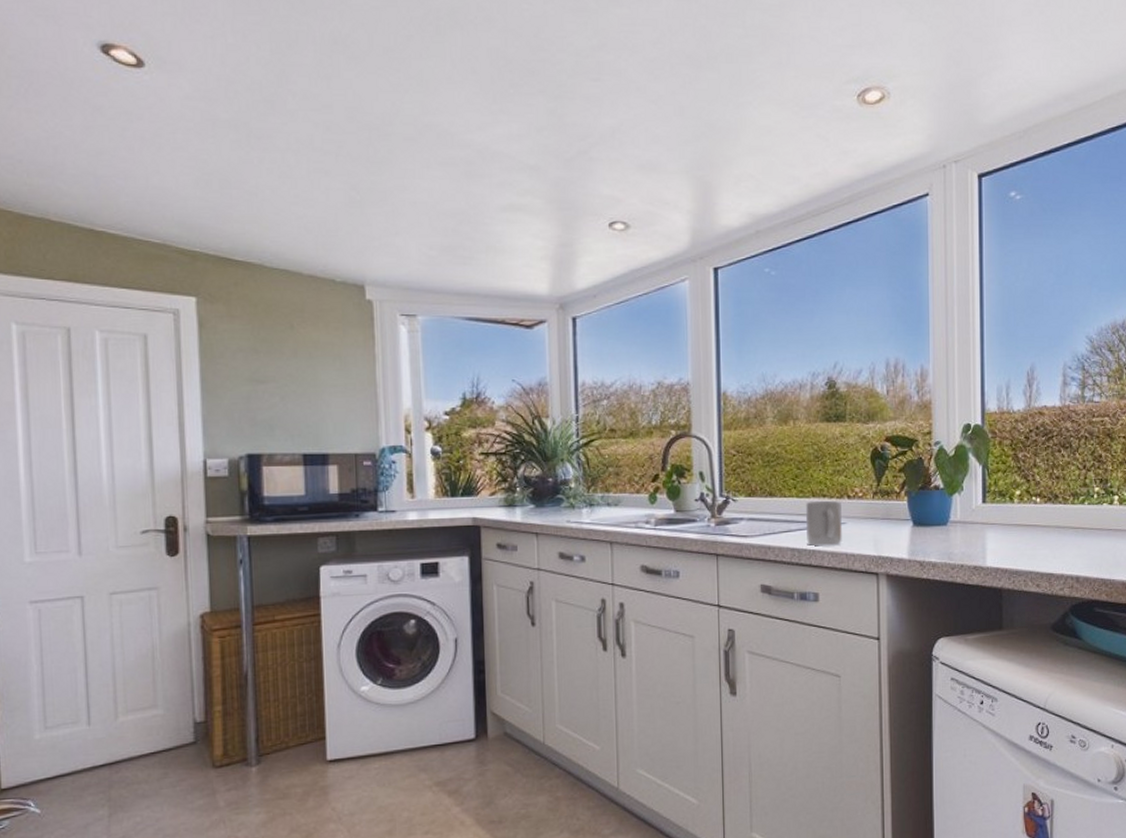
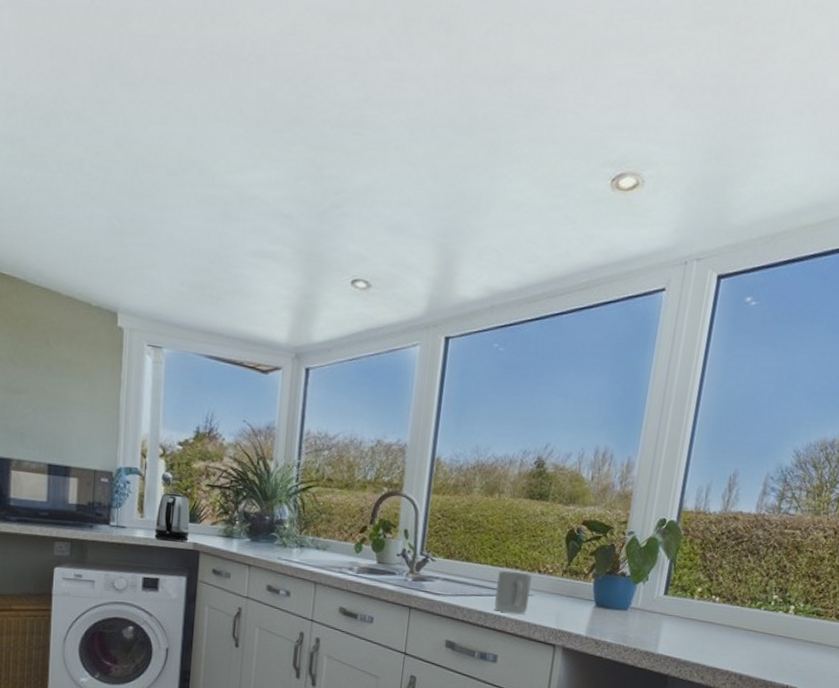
kettle: none [428,466,467,520] -> present [154,492,190,543]

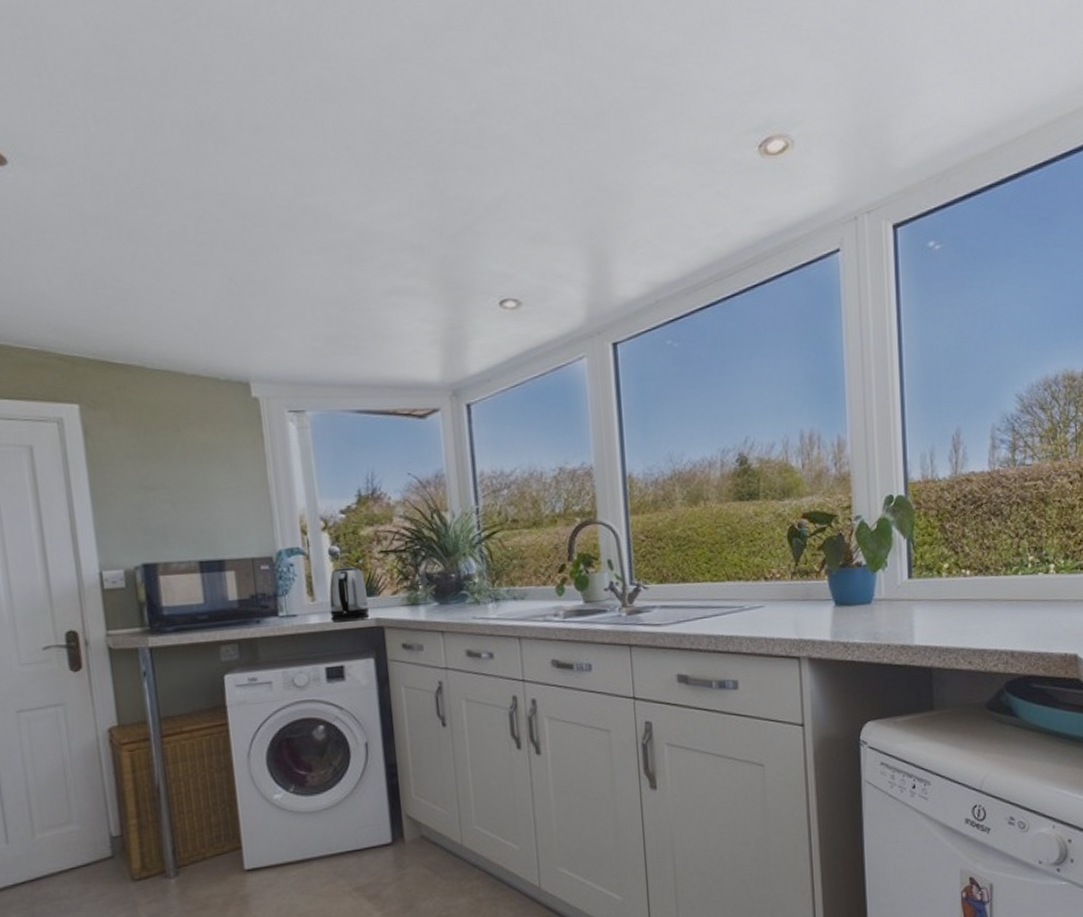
mug: present [494,570,532,615] -> none [721,583,761,632]

